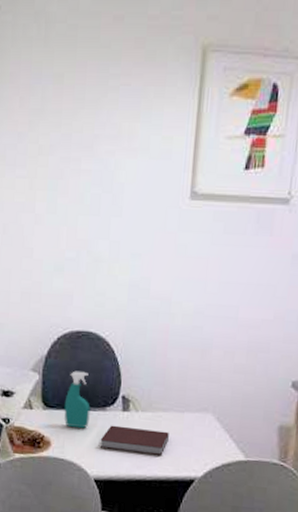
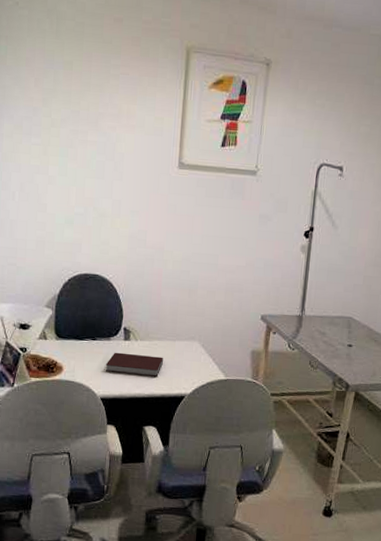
spray bottle: present [64,370,90,429] -> none [74,307,97,356]

